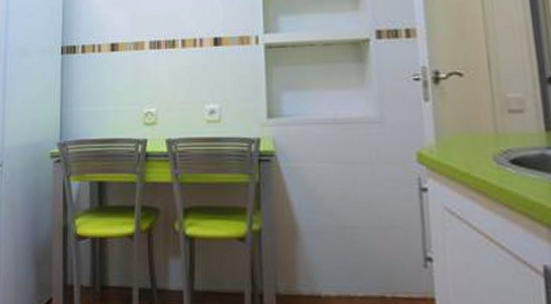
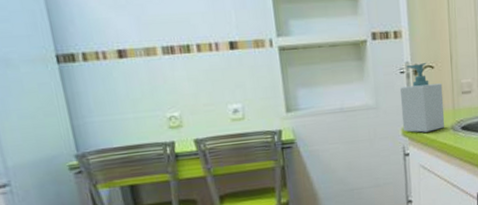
soap bottle: none [413,69,483,161] -> present [399,63,445,133]

